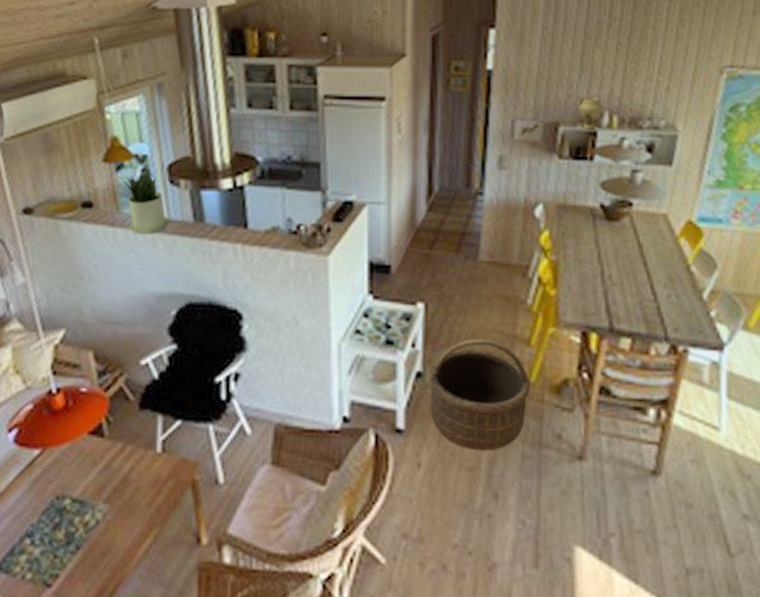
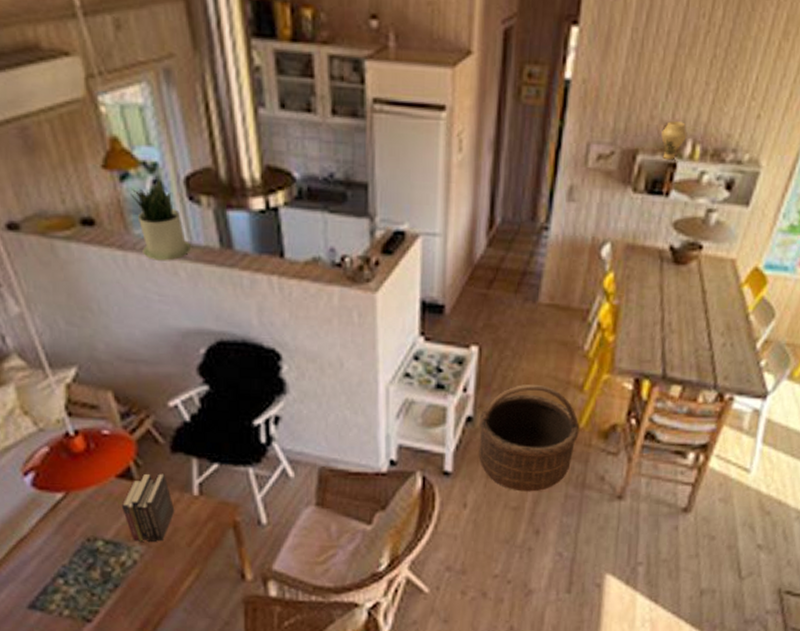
books: none [90,430,139,501] -> present [121,473,175,542]

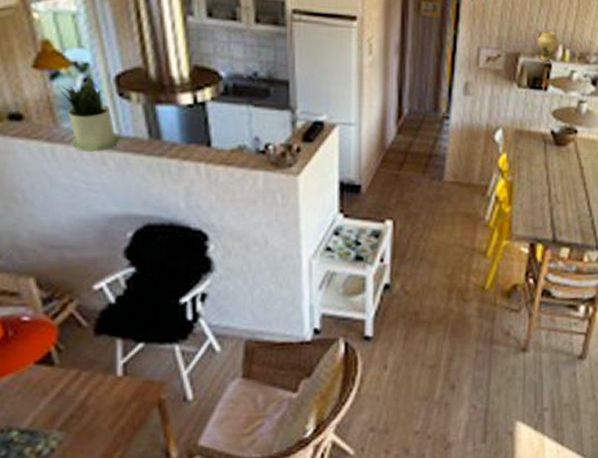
books: present [121,473,175,542] -> none [39,356,98,428]
basket: present [478,384,580,492] -> none [395,252,485,351]

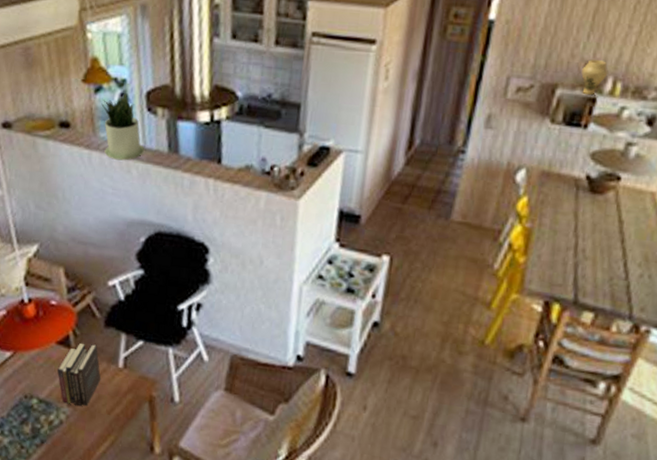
books: none [39,356,98,428] -> present [56,343,102,406]

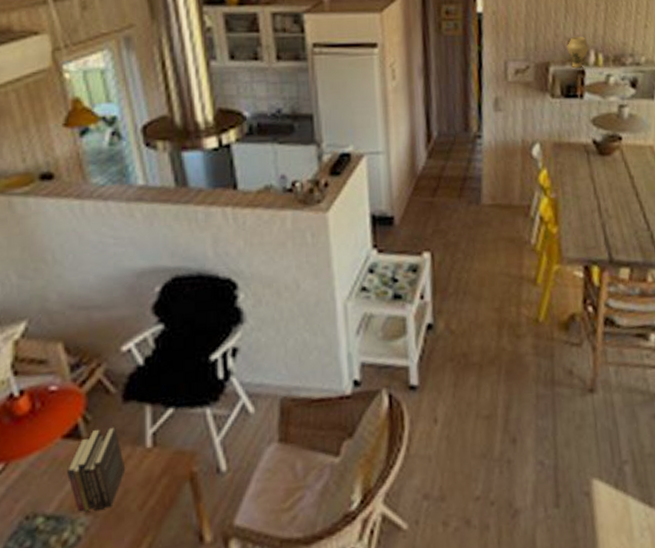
planter: present [101,93,145,161] -> none [90,131,148,206]

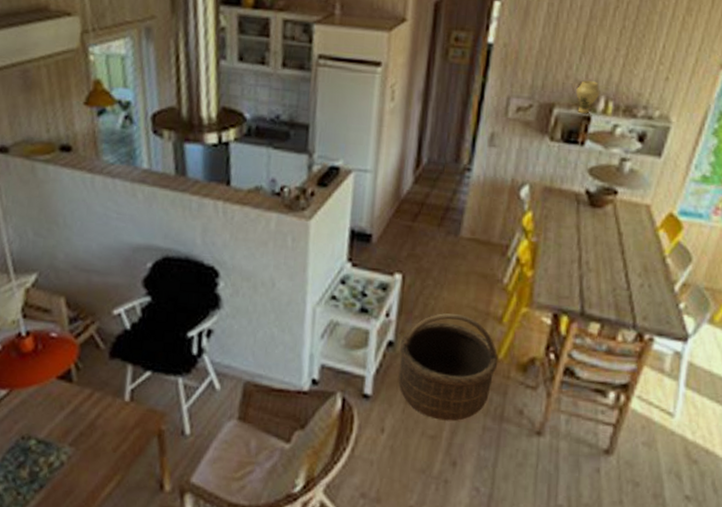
books: present [66,427,126,512] -> none [57,377,106,445]
basket: none [439,282,540,398] -> present [398,313,498,422]

